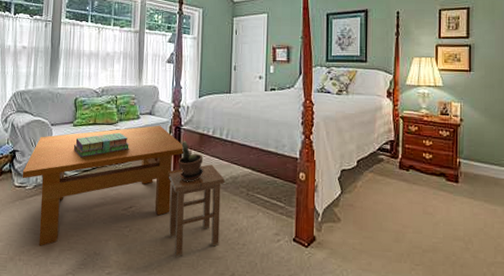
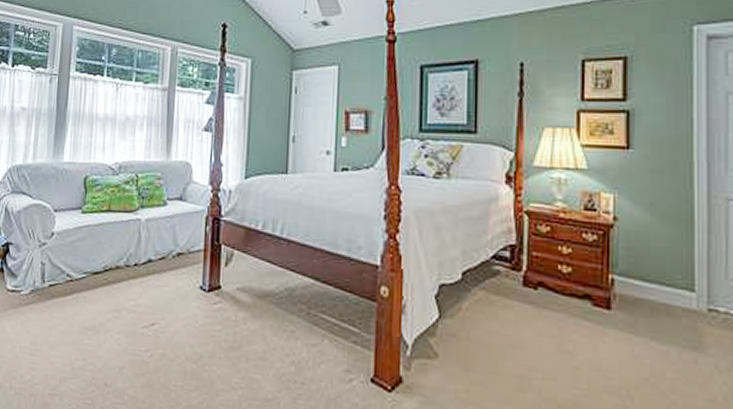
table: present [22,125,184,246] -> none [16,214,224,371]
stack of books: present [74,132,129,157] -> none [82,223,153,255]
stool: present [168,164,225,257] -> none [202,270,278,396]
potted plant: present [178,141,204,182] -> none [216,237,251,294]

